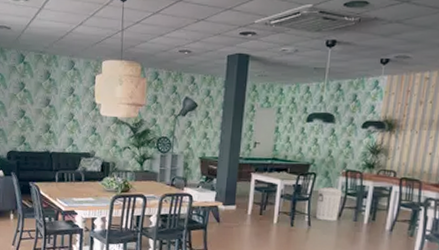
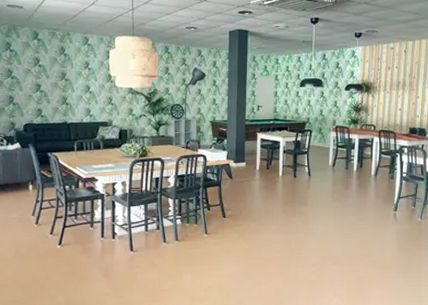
trash can: present [315,186,343,222] -> none [314,141,334,171]

